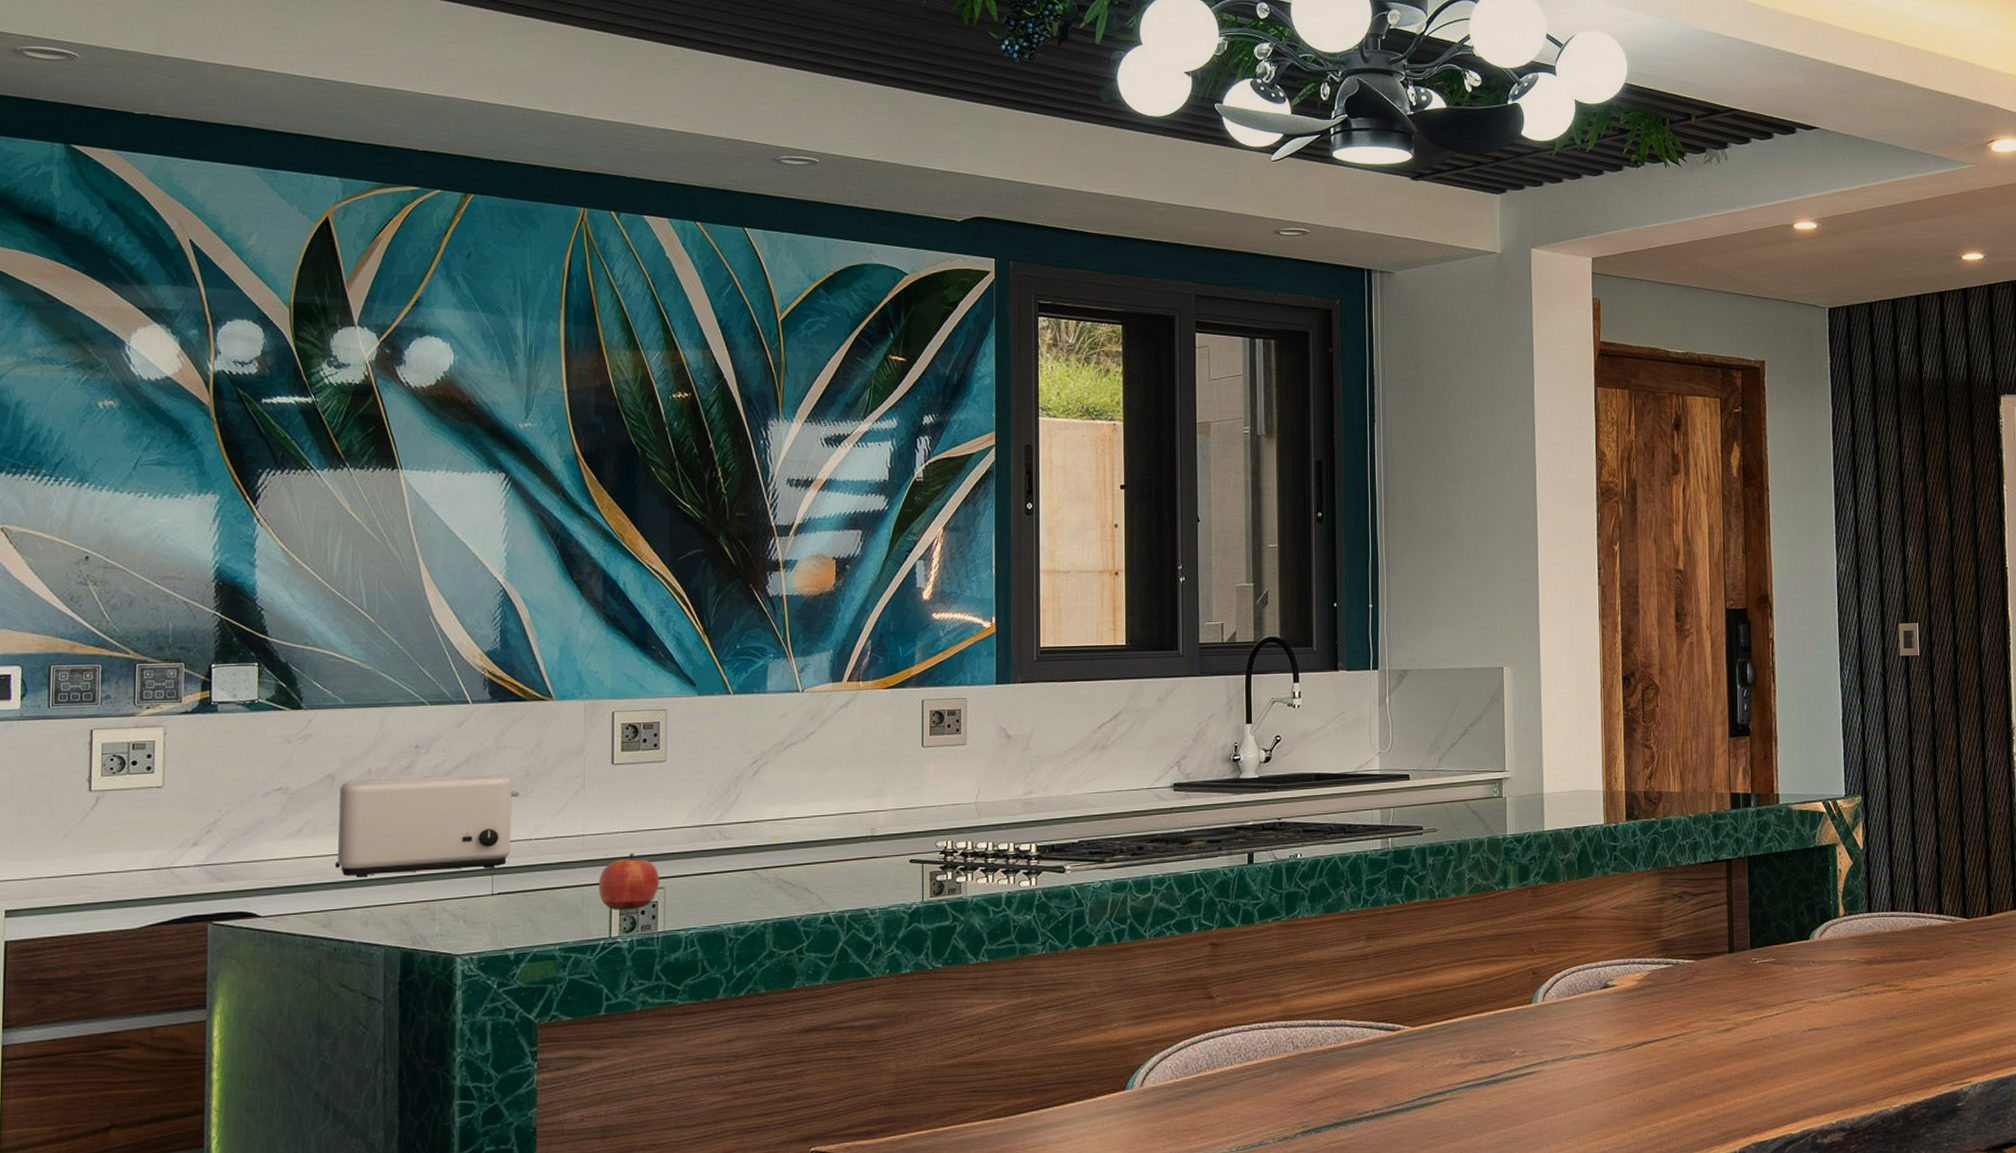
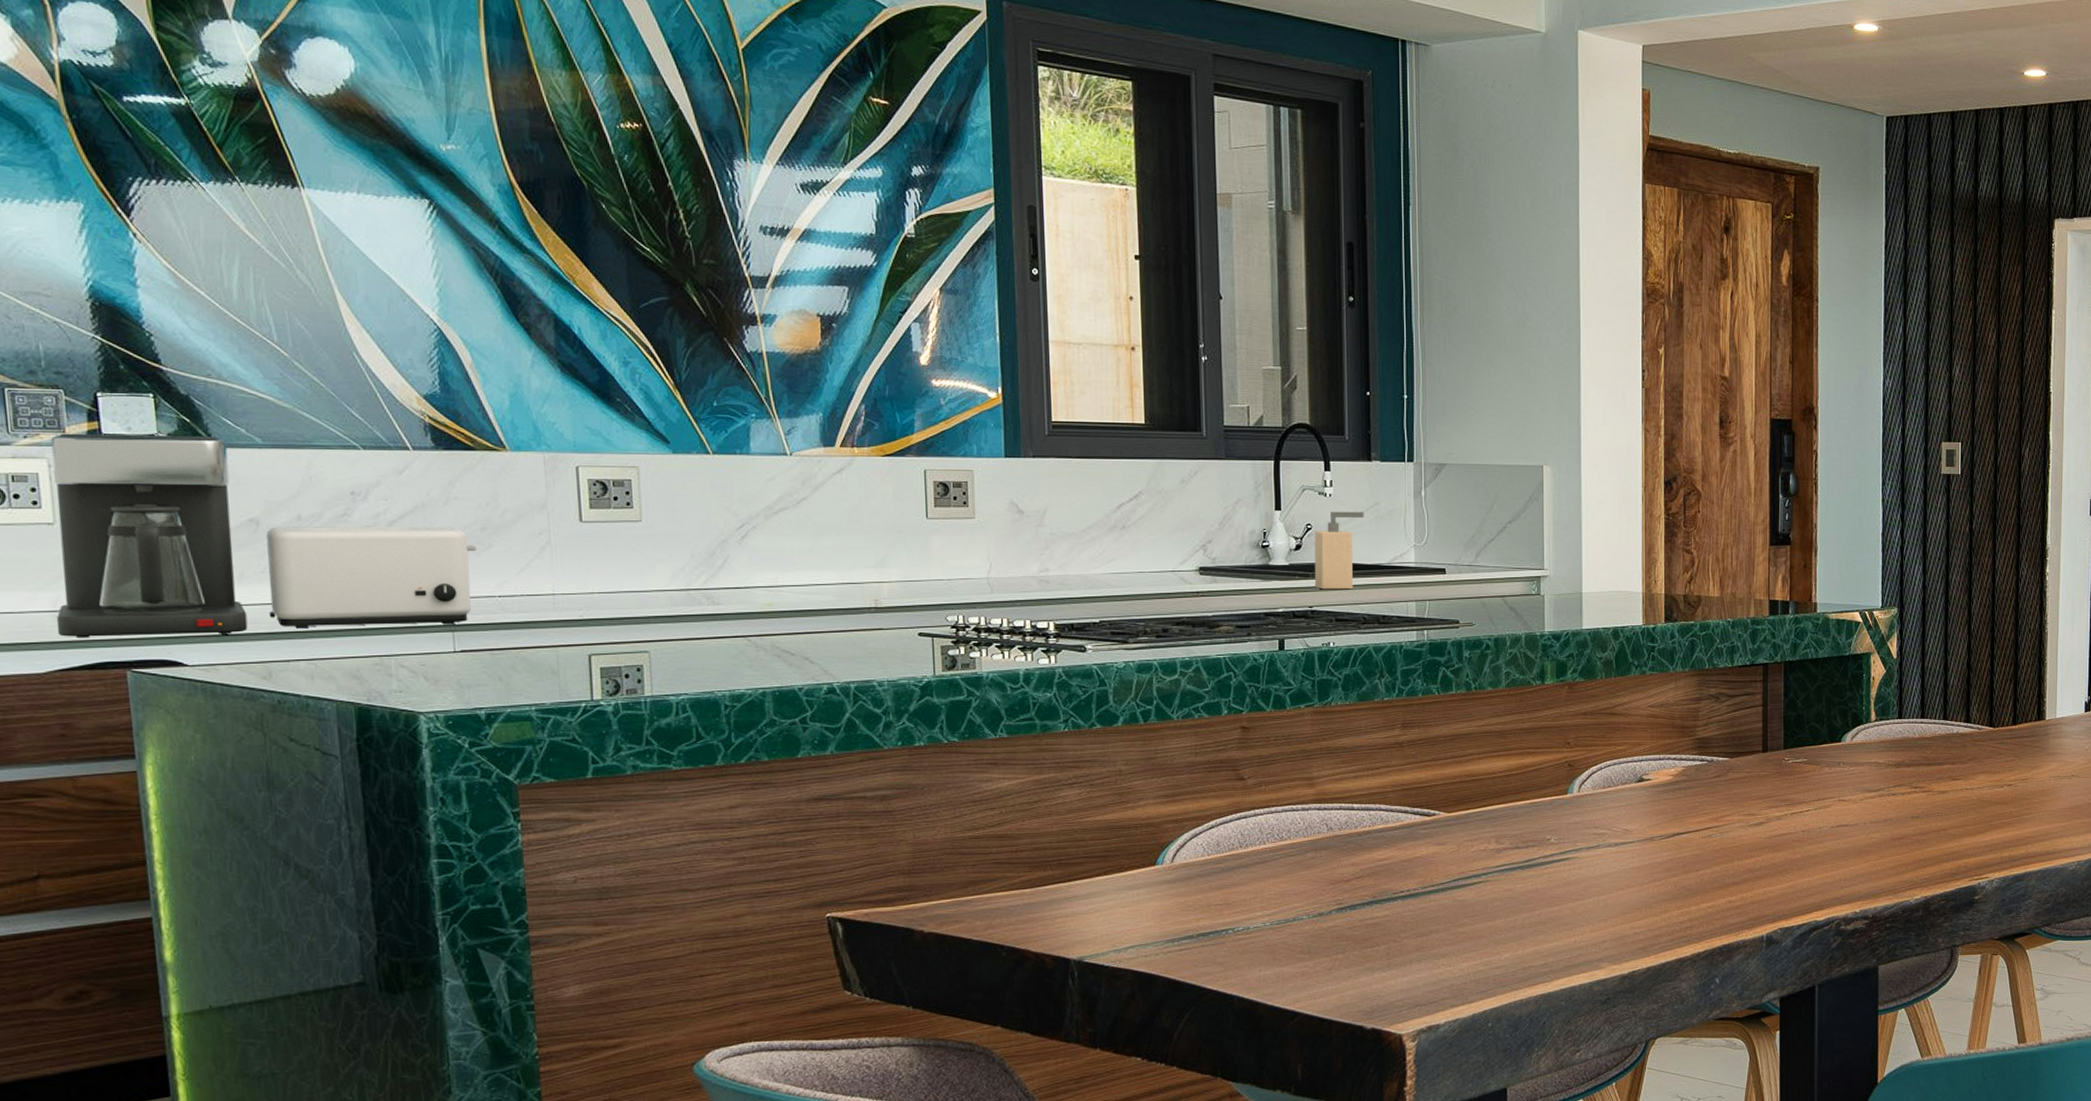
coffee maker: none [154,700,316,894] -> present [51,433,248,638]
fruit: present [599,853,660,911] -> none [574,614,644,673]
soap dispenser: none [1283,721,1331,801] -> present [1314,511,1364,590]

